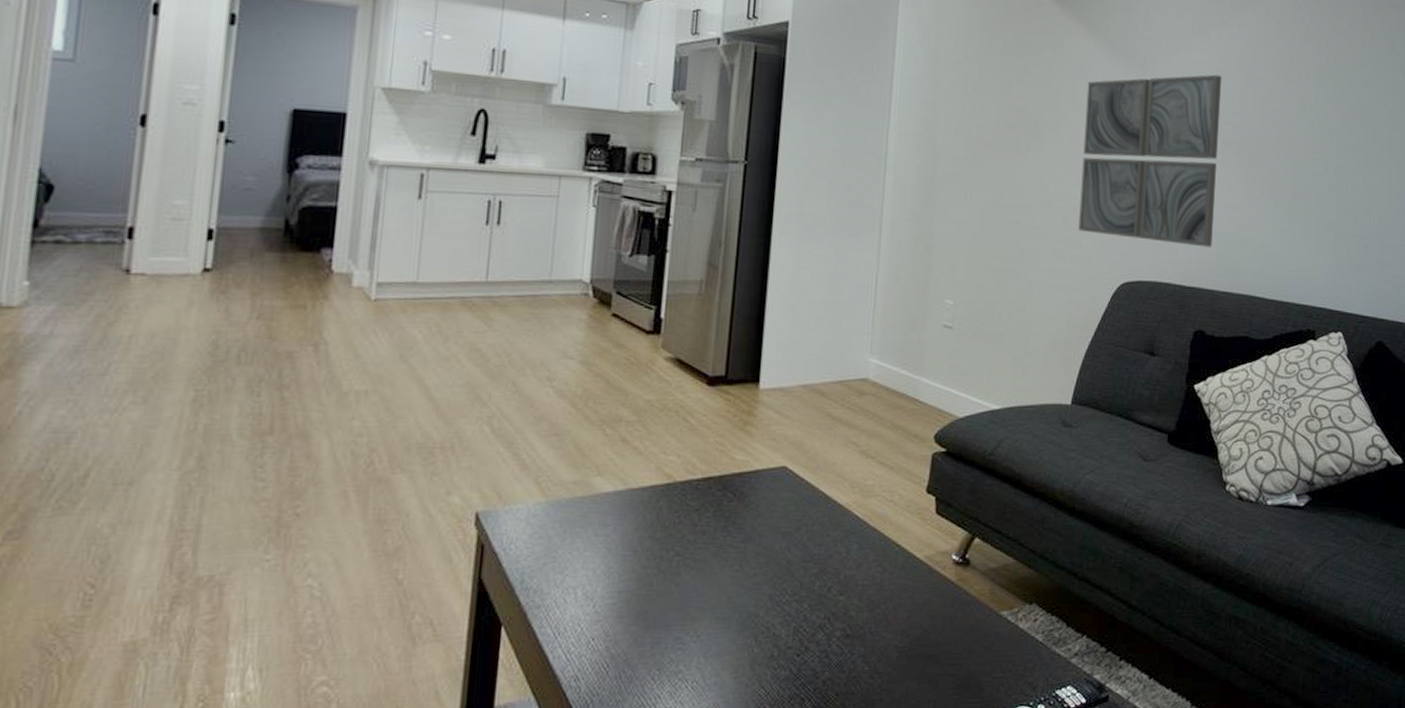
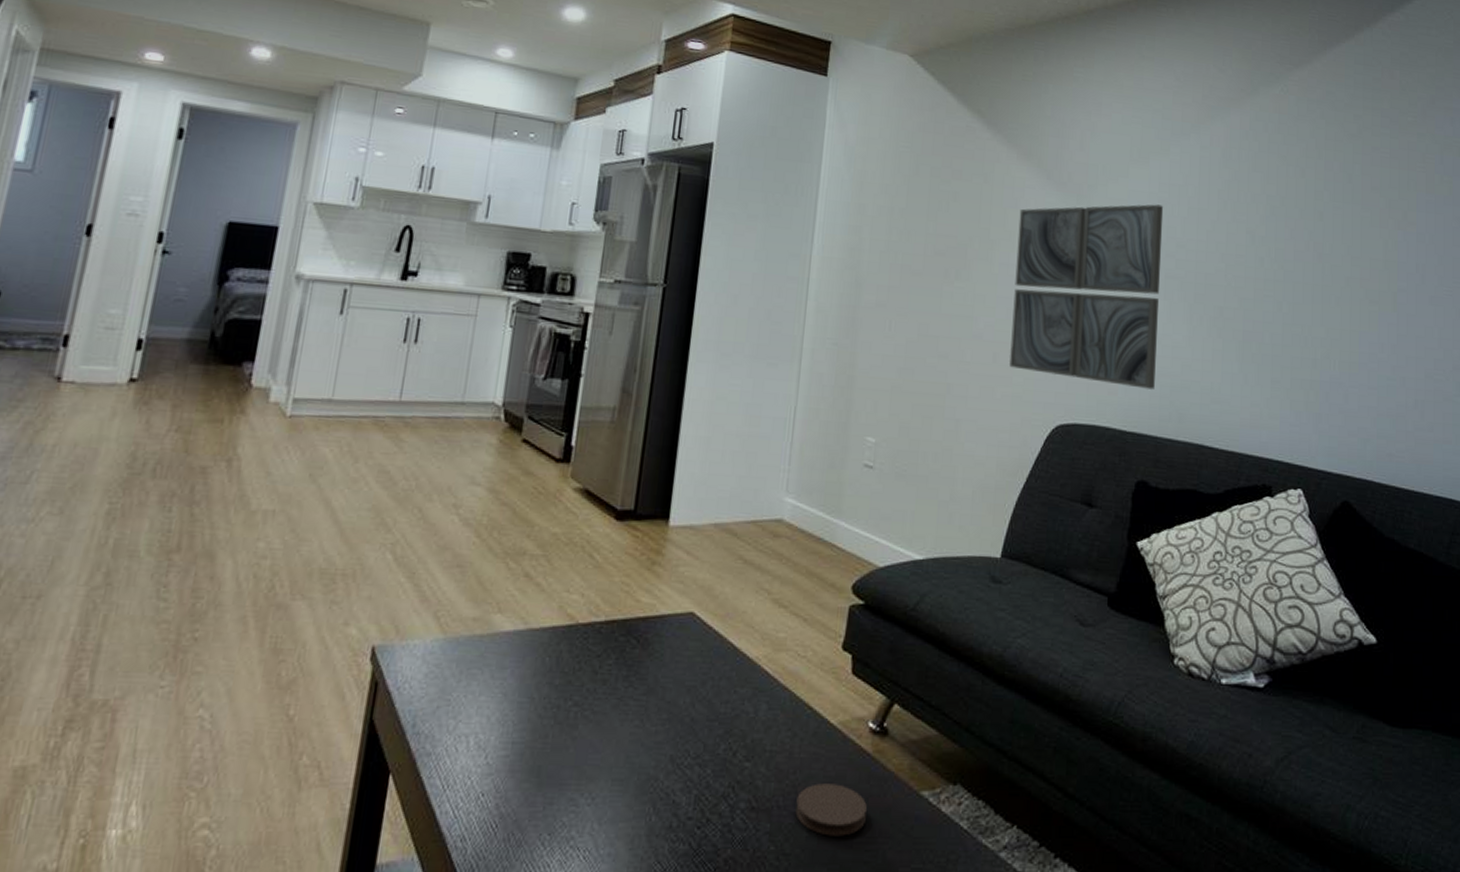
coaster: none [887,610,952,655] -> present [795,783,867,836]

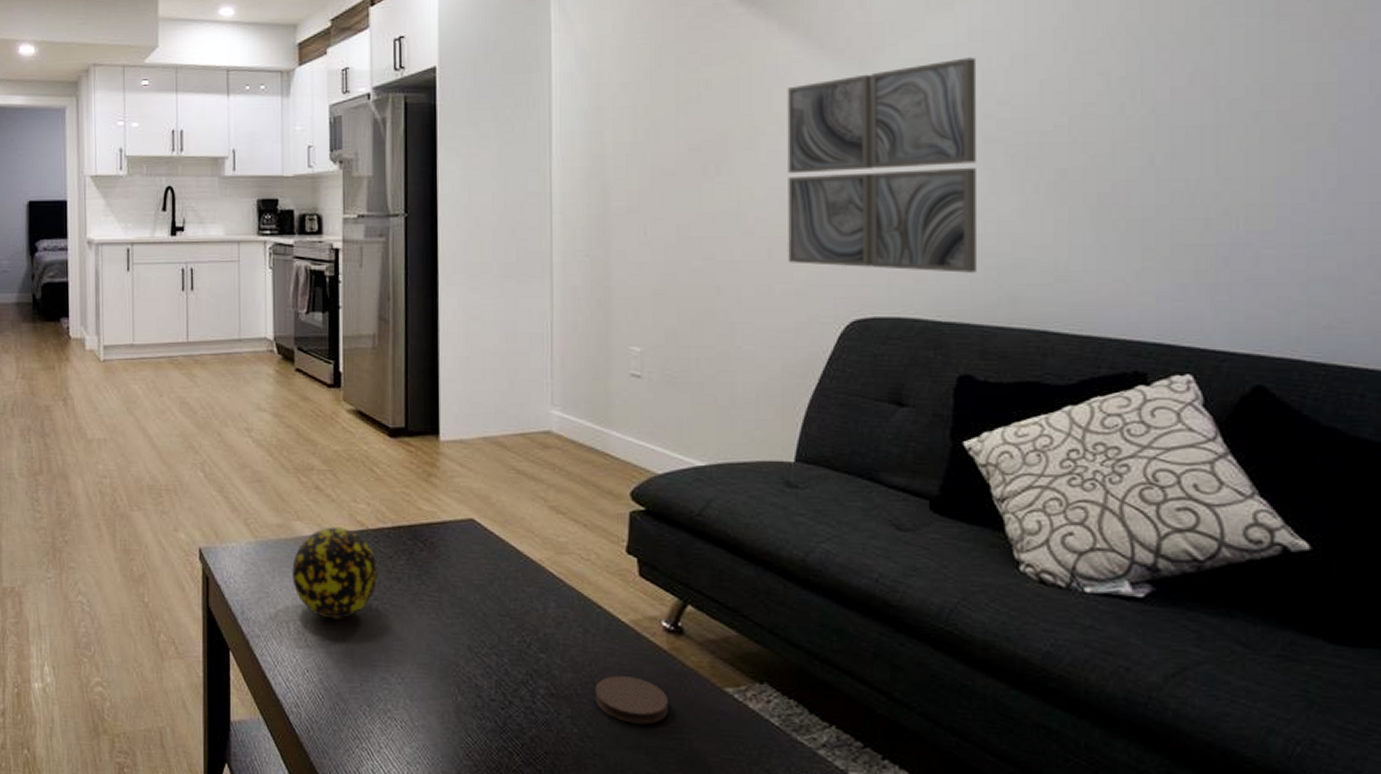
decorative ball: none [481,621,583,731] -> present [292,527,378,620]

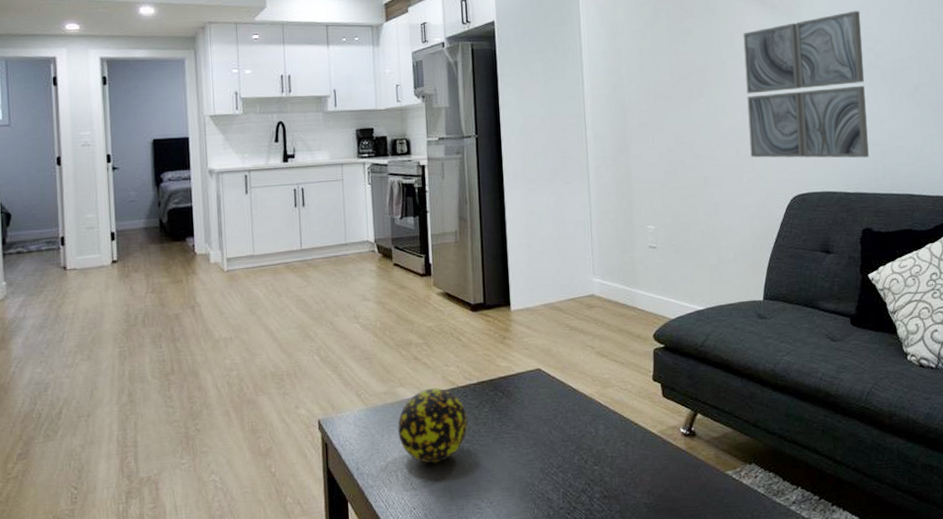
coaster: present [595,675,668,725] -> none [636,473,688,509]

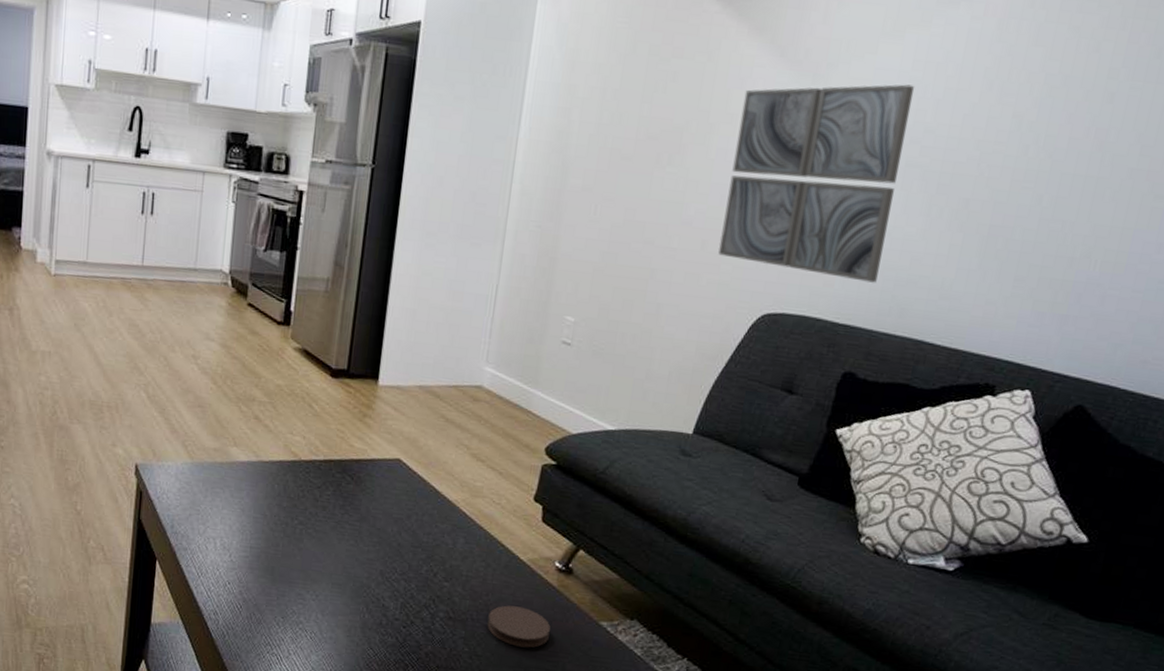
decorative ball: present [398,388,468,464] -> none [223,455,306,540]
coaster: none [636,473,688,509] -> present [487,605,550,648]

